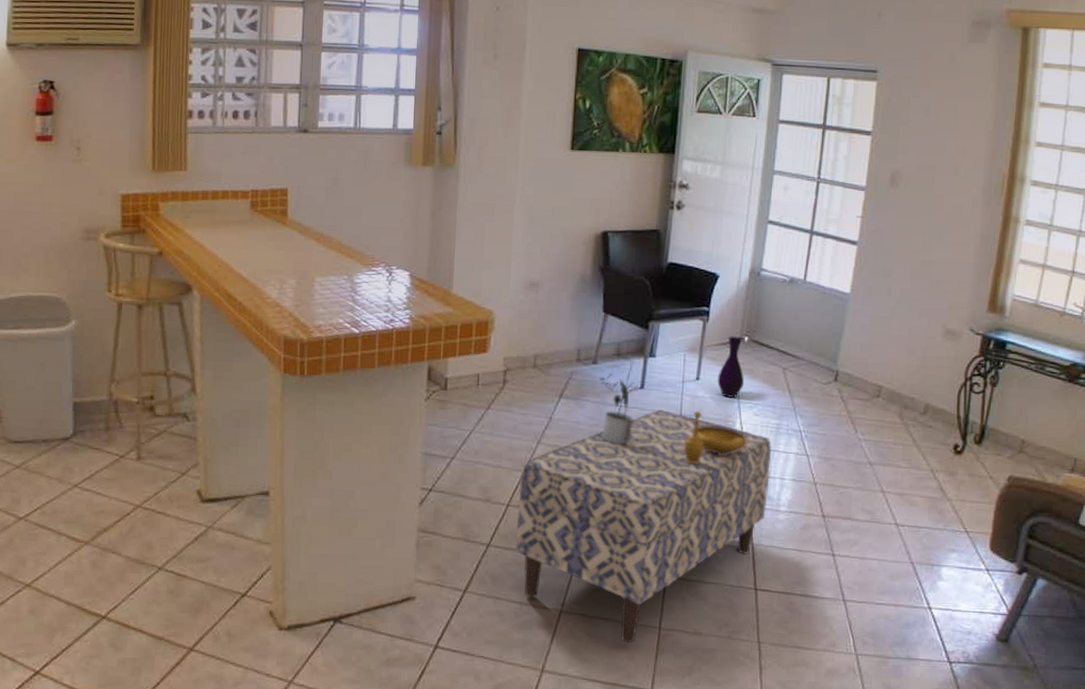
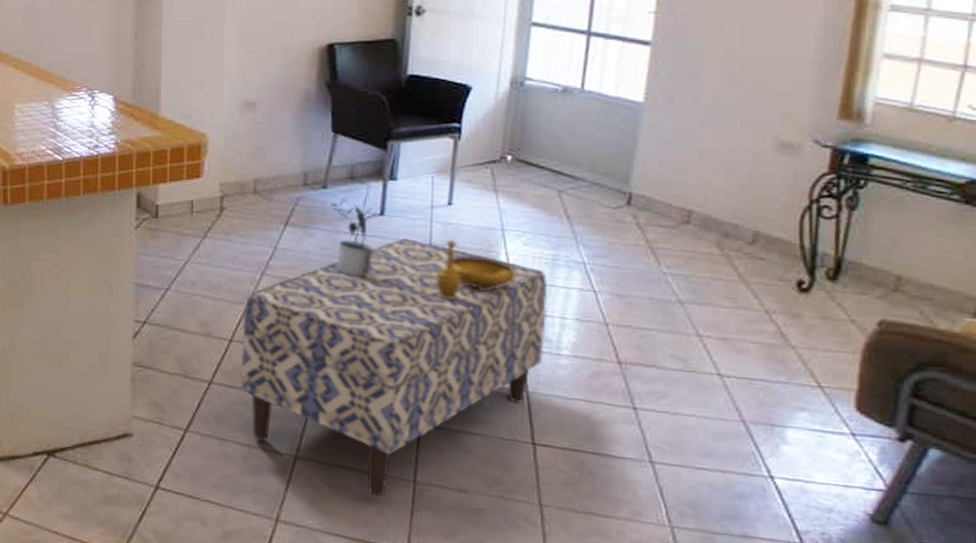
vase: present [717,336,745,398] -> none [475,155,509,225]

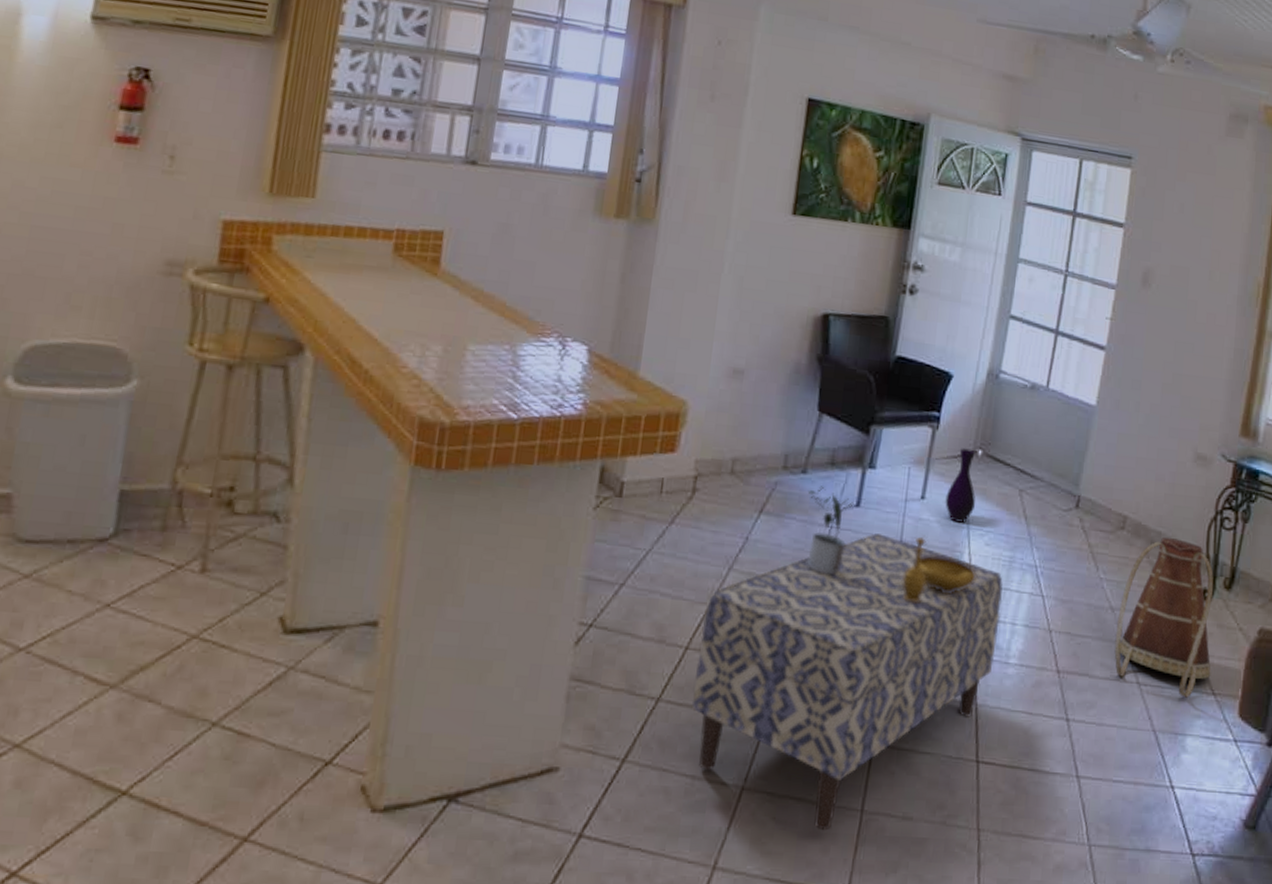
vase: none [475,155,509,225] -> present [945,448,976,523]
basket: none [687,230,815,390] -> present [1114,538,1213,698]

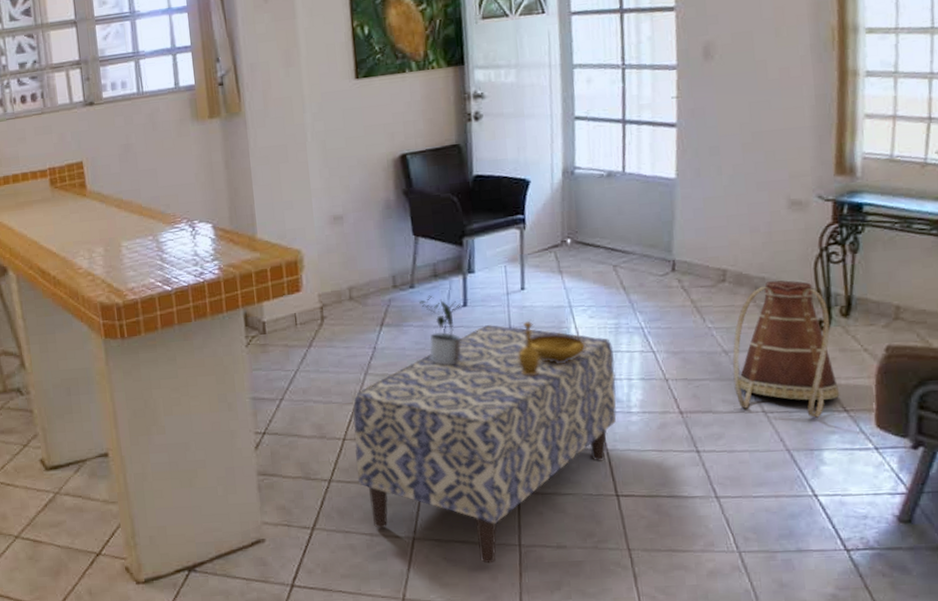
vase: present [945,448,976,523] -> none [544,240,574,304]

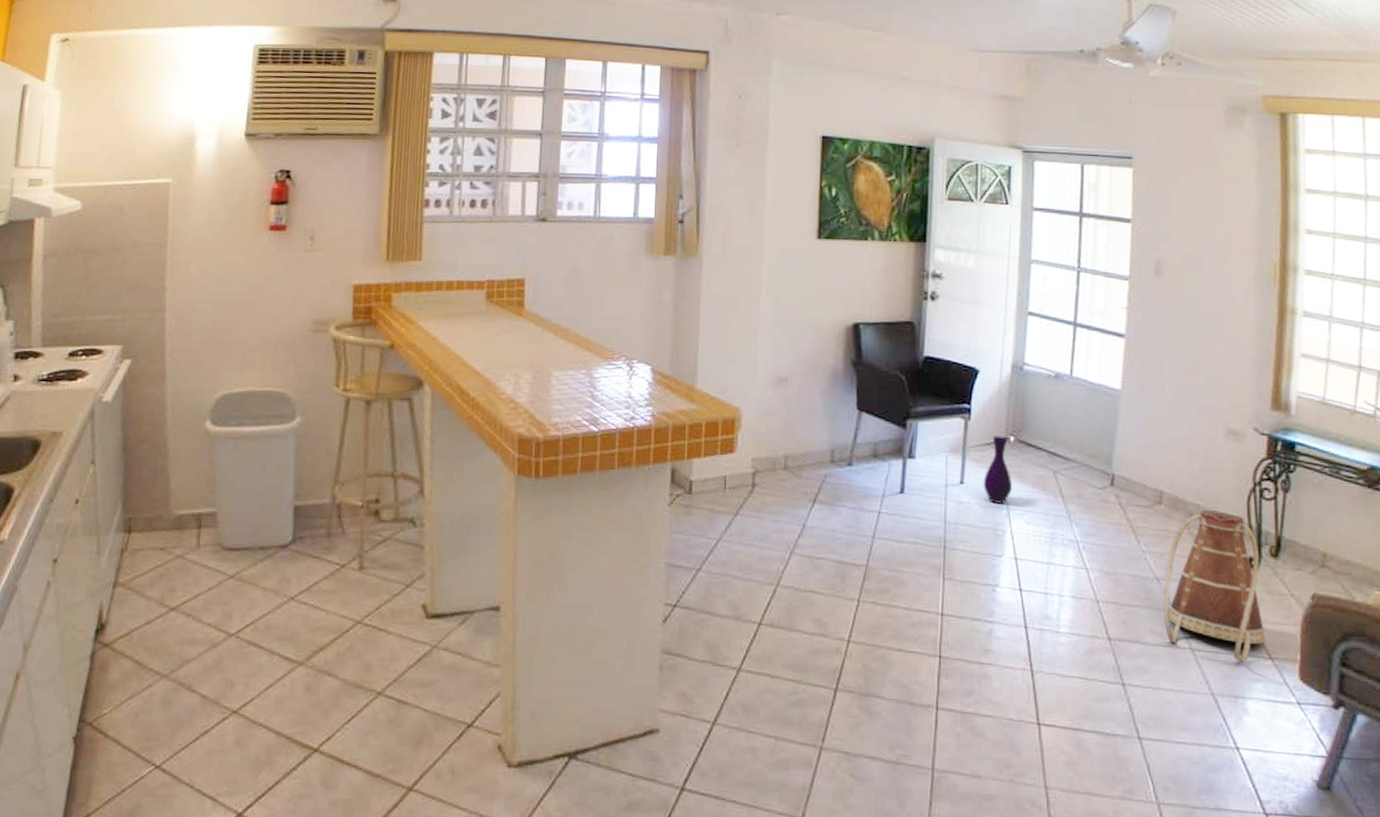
bench: present [353,325,617,564] -> none [768,517,1047,787]
potted plant: present [418,295,461,366] -> none [855,476,898,556]
decorative bowl: present [517,321,586,376] -> none [950,518,1020,579]
vase: none [544,240,574,304] -> present [983,436,1013,504]

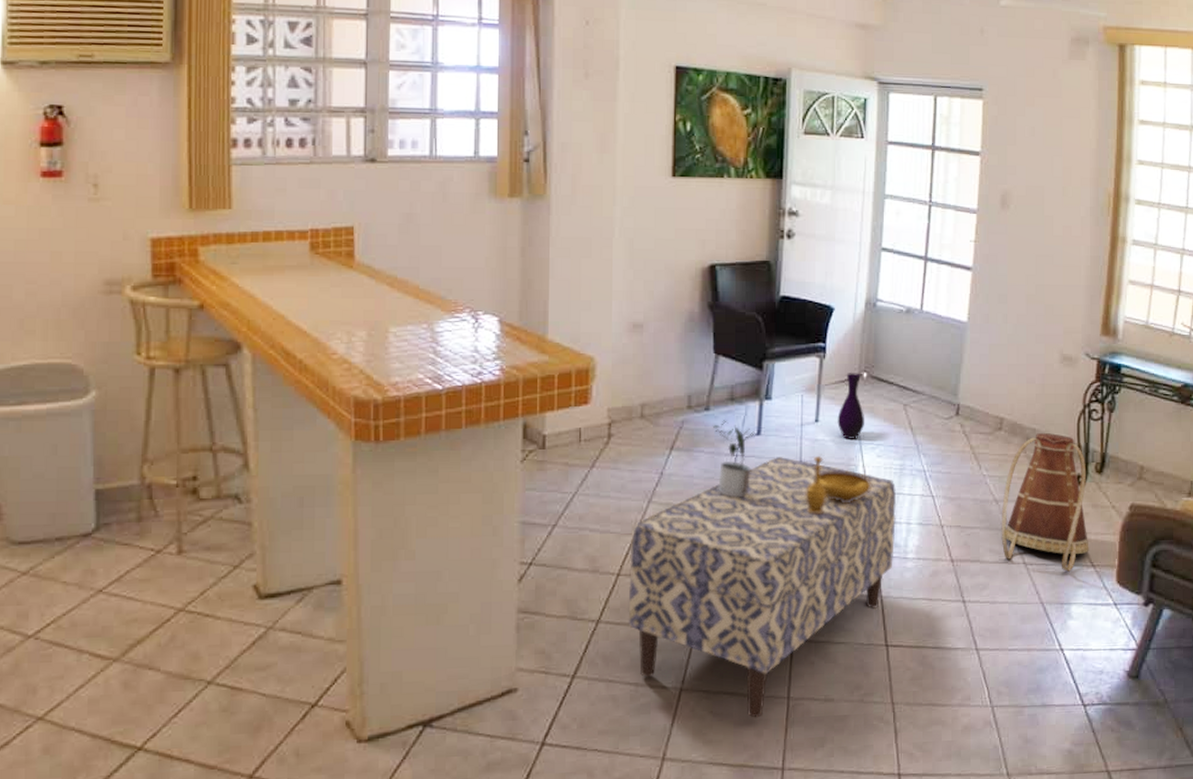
bench: none [768,517,1047,787] -> present [628,457,896,718]
potted plant: none [855,476,898,556] -> present [712,420,755,498]
decorative bowl: none [950,518,1020,579] -> present [805,455,871,515]

